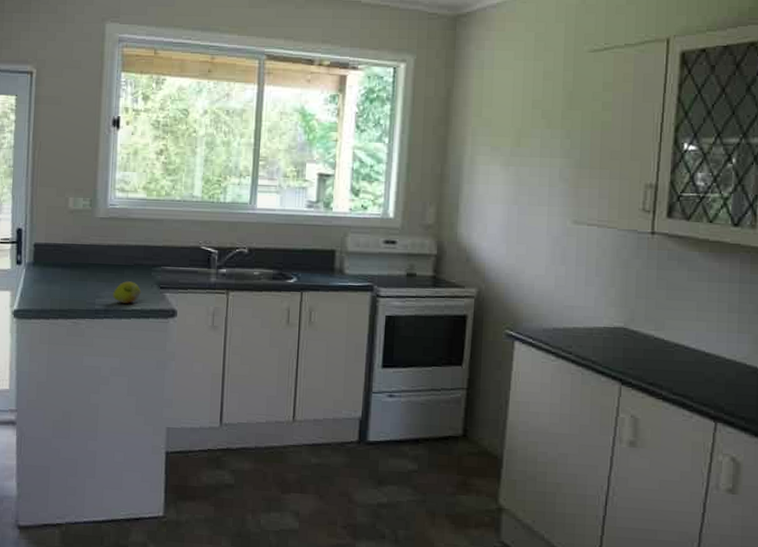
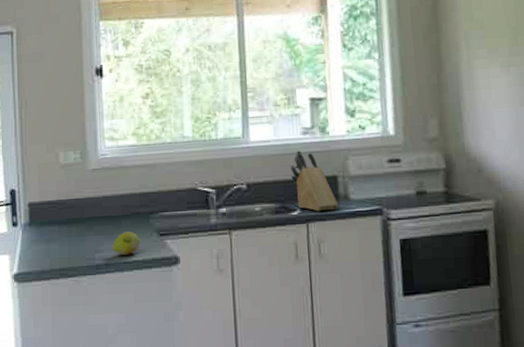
knife block: none [292,222,333,283] -> present [290,150,339,212]

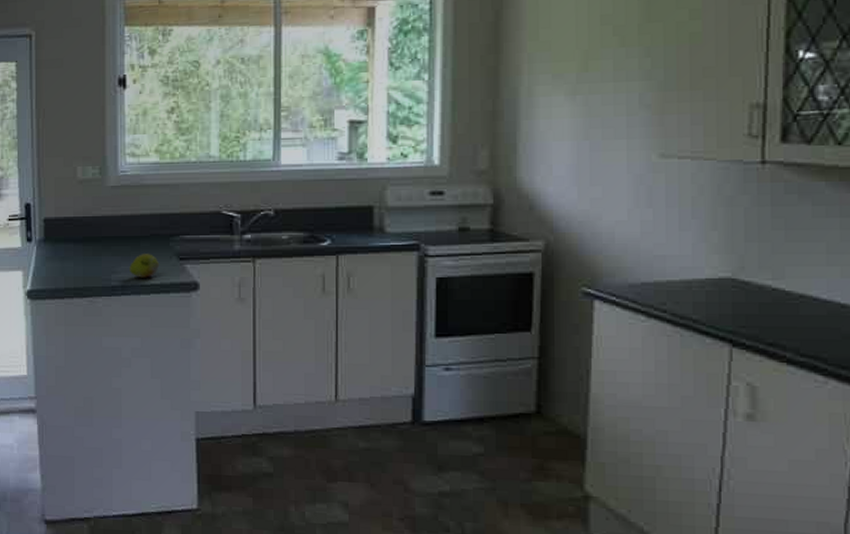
knife block: present [290,150,339,212] -> none [323,177,372,244]

